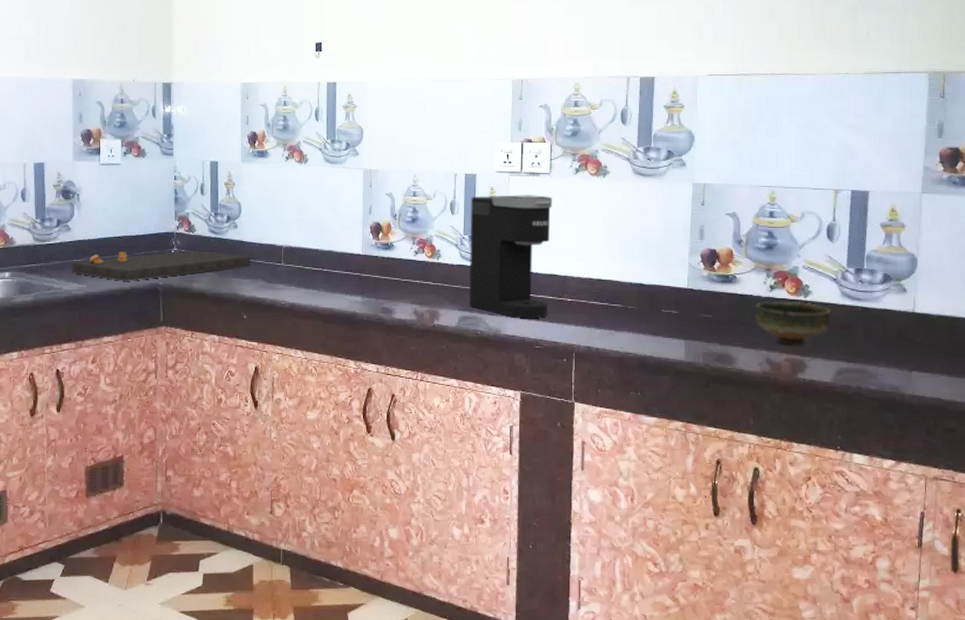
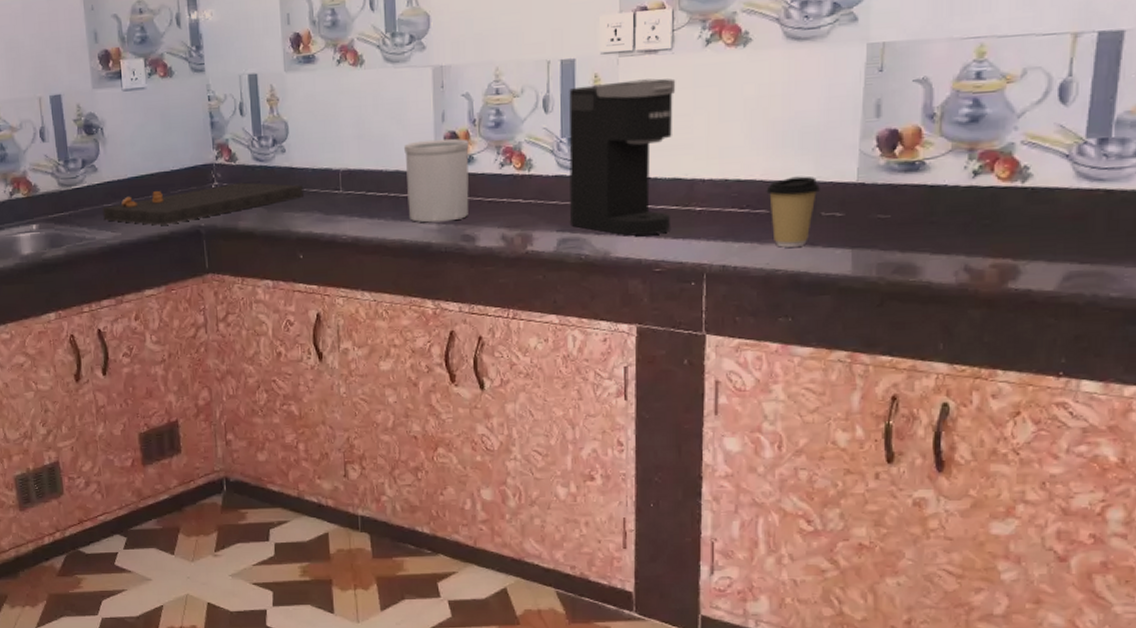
utensil holder: none [337,228,390,296] -> present [404,138,469,223]
coffee cup: none [620,280,660,335] -> present [766,176,820,248]
bowl: present [755,301,831,345] -> none [950,188,1060,246]

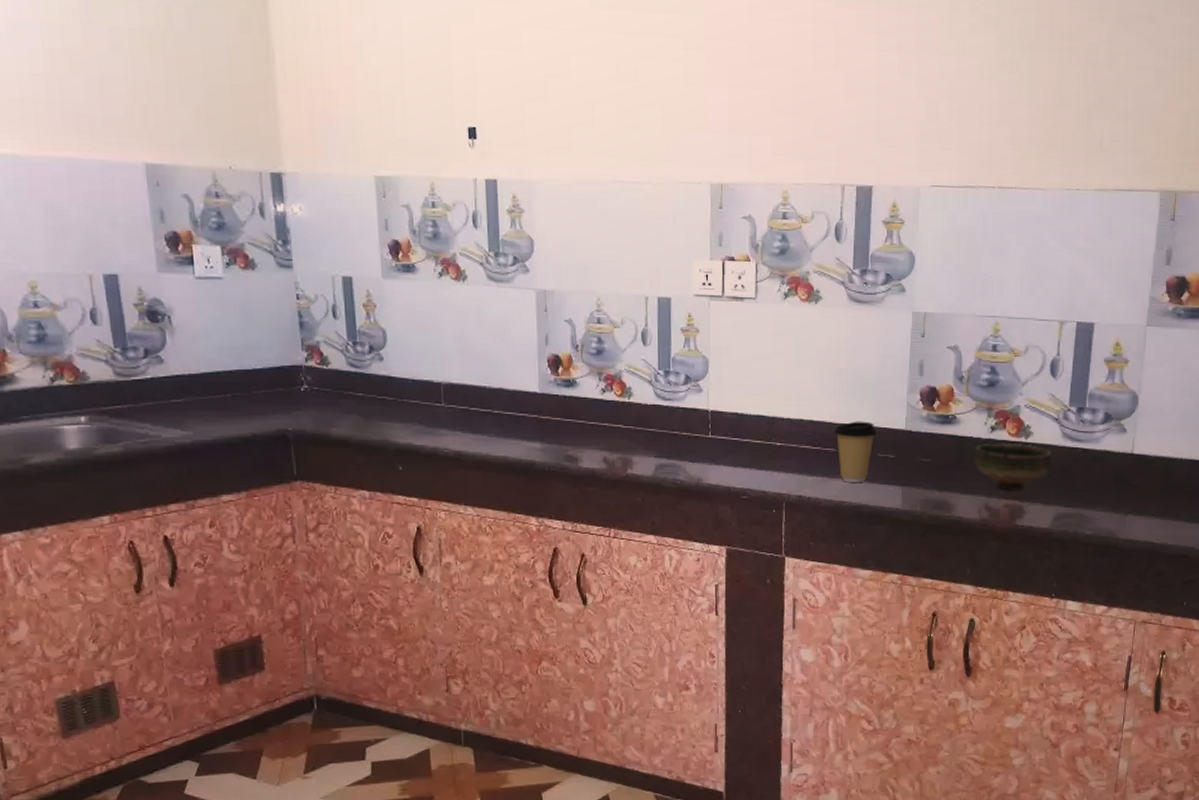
cutting board: present [103,182,303,226] -> none [170,388,403,427]
utensil holder: present [404,138,469,223] -> none [508,361,572,442]
coffee maker: present [569,78,676,236] -> none [665,323,759,465]
bowl: none [950,188,1060,246] -> present [974,443,1052,489]

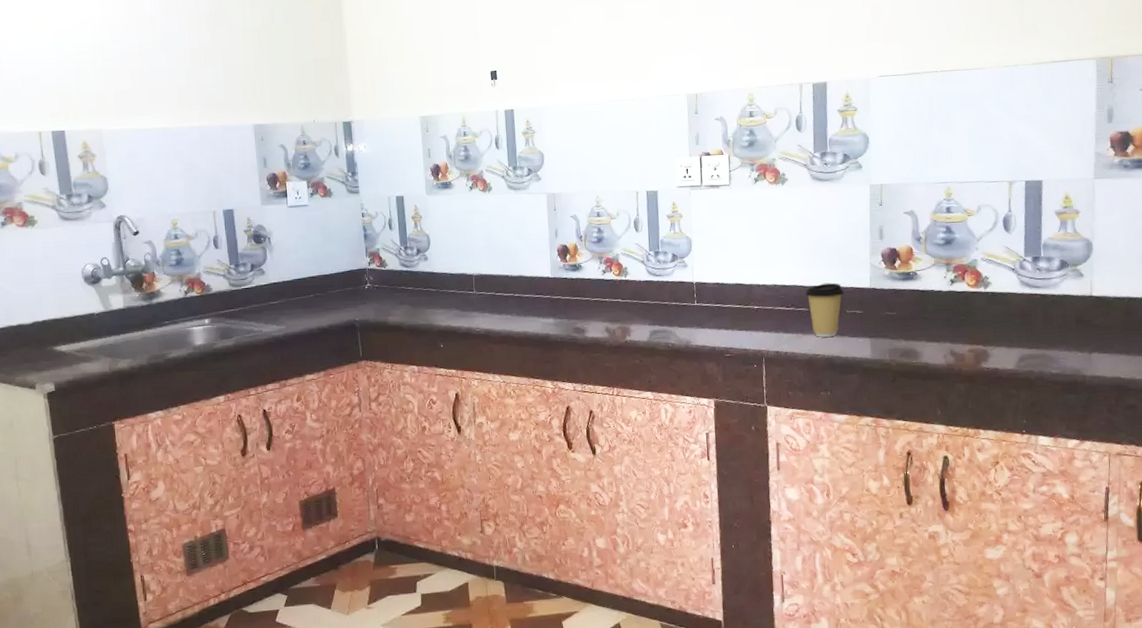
bowl: present [974,443,1052,489] -> none [937,293,1011,336]

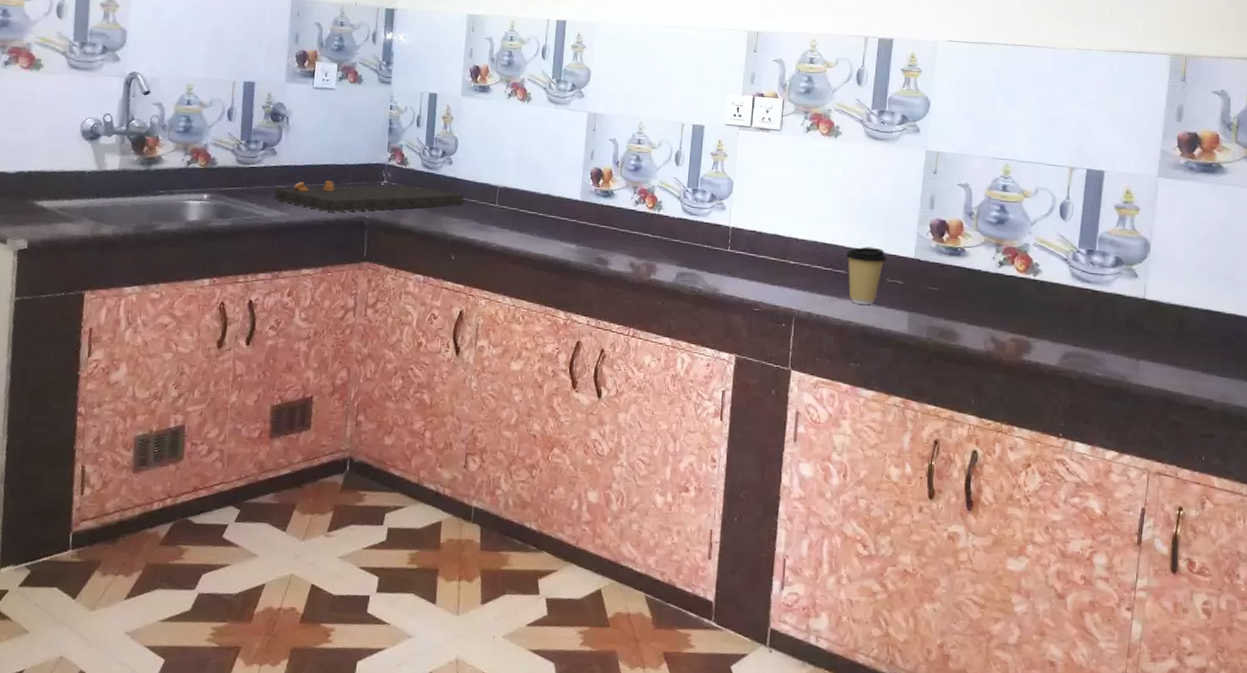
cutting board: none [269,284,443,320] -> present [274,181,464,213]

